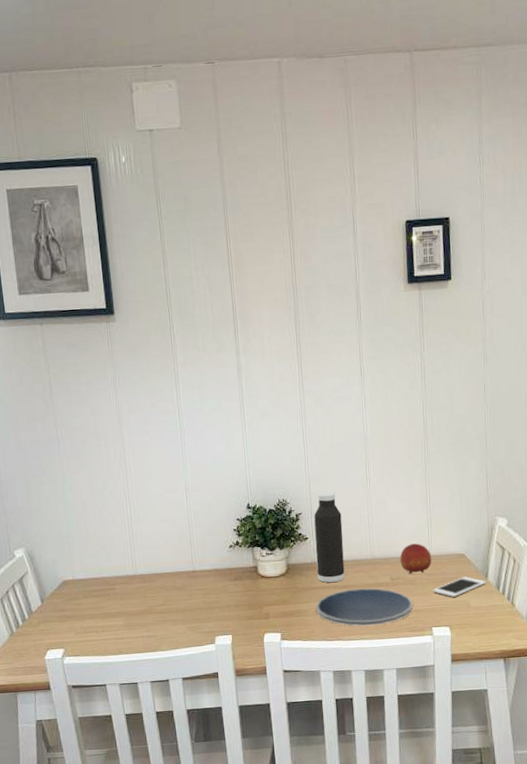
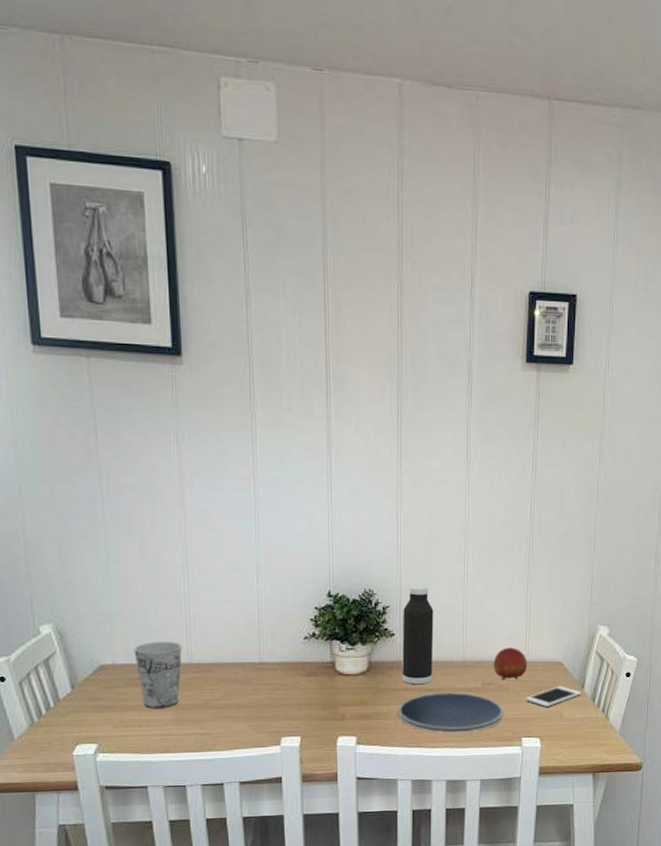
cup: none [89,557,128,616] -> present [134,641,182,708]

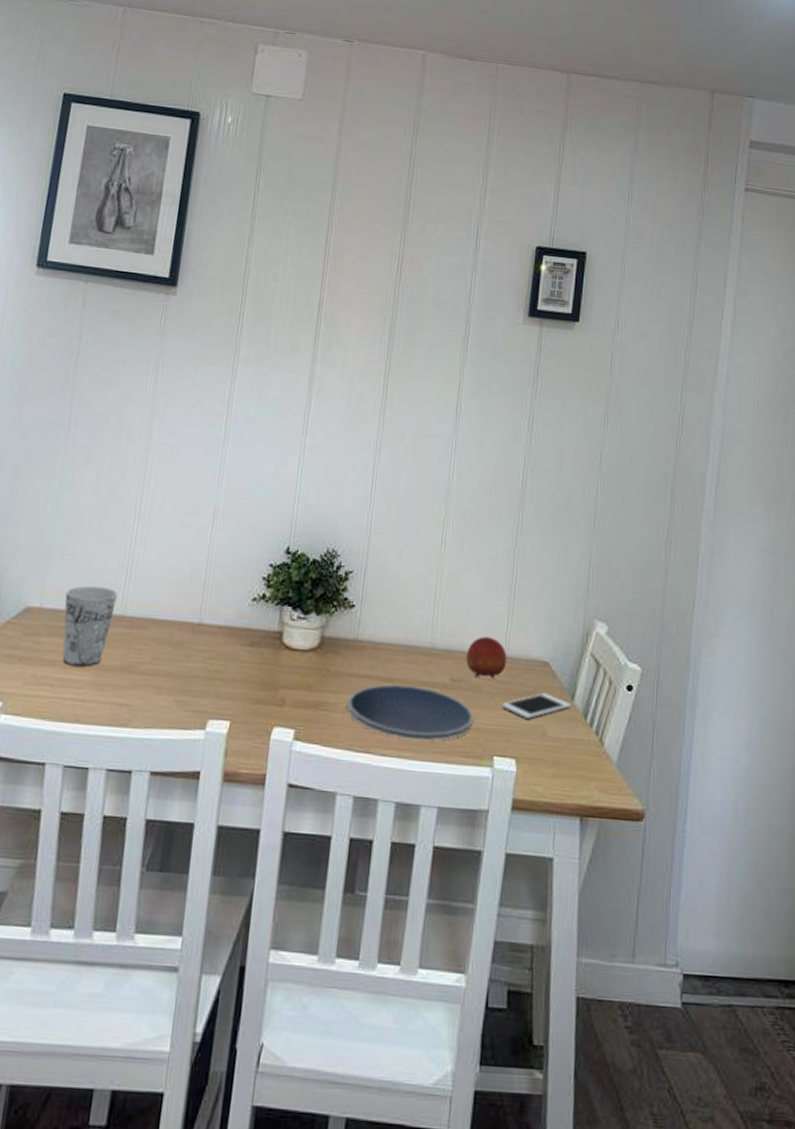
water bottle: present [402,585,434,685] -> none [357,549,403,672]

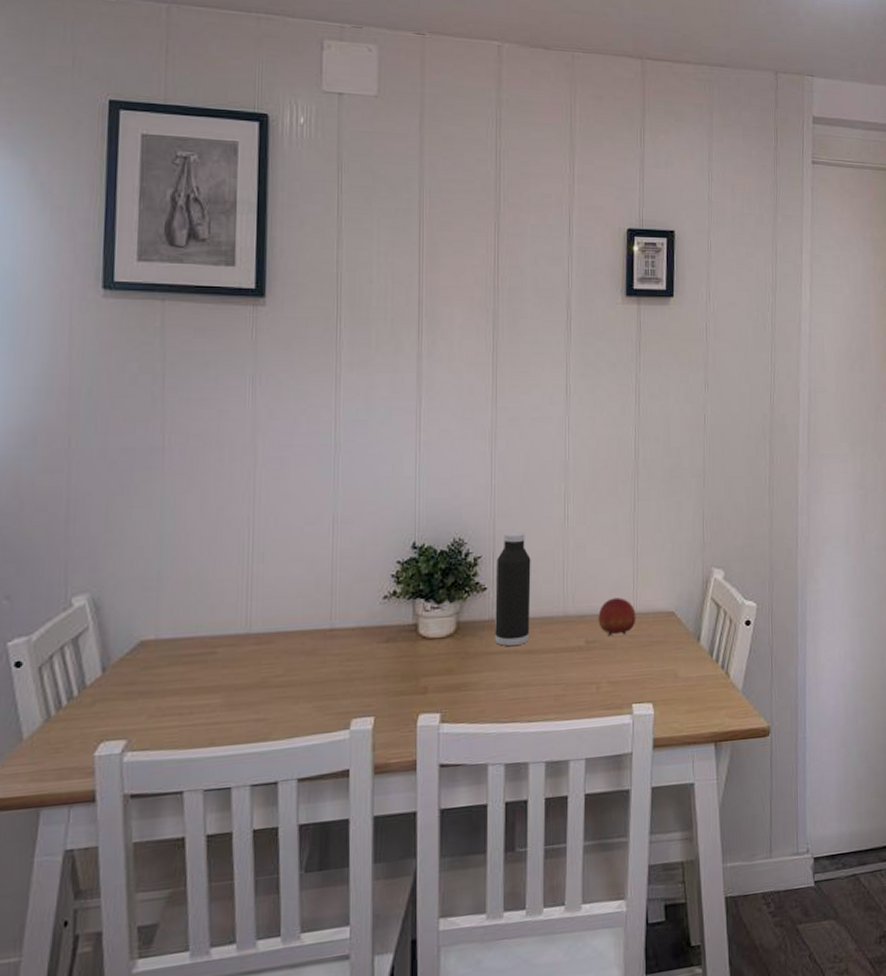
cup: present [62,585,118,667] -> none [182,608,240,691]
plate: present [347,684,474,741] -> none [489,653,611,703]
water bottle: none [357,549,403,672] -> present [495,531,531,647]
cell phone: present [502,693,571,719] -> none [635,640,698,665]

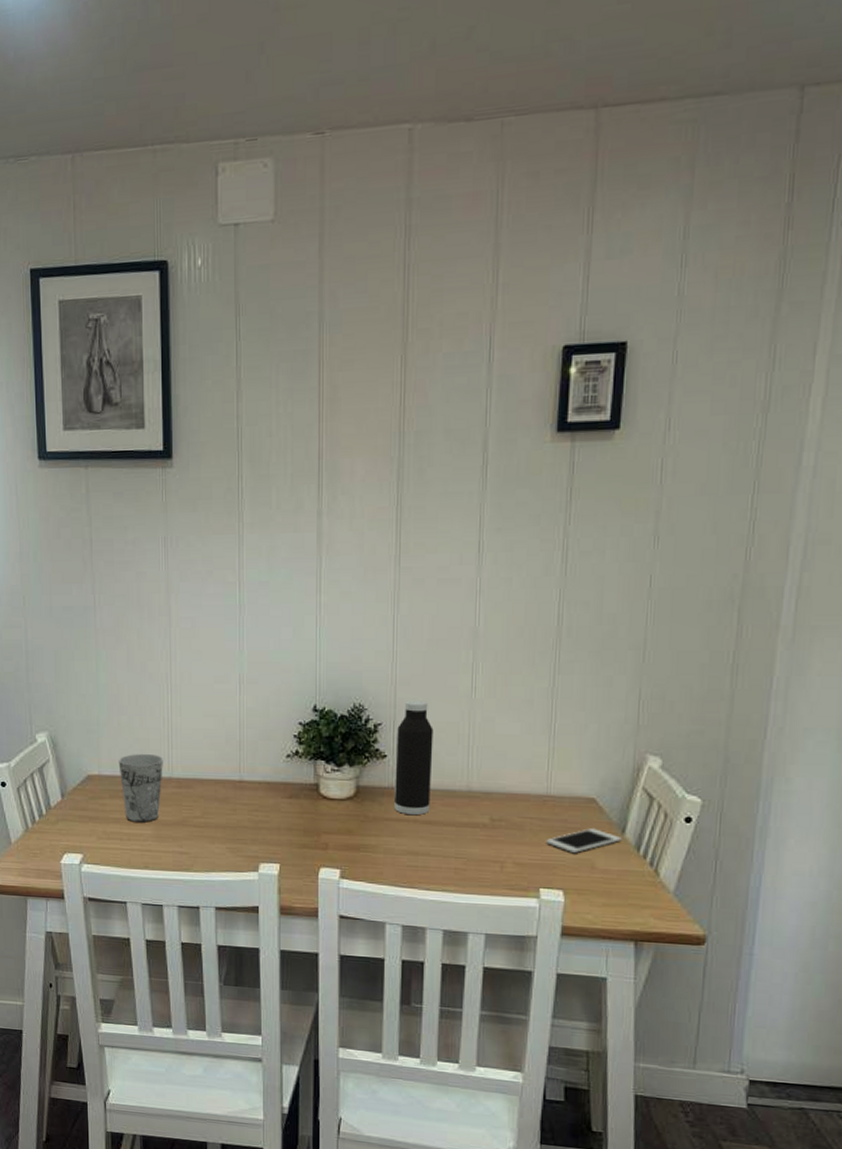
cup: none [182,608,240,691] -> present [118,753,163,823]
fruit: present [598,597,636,636] -> none [505,777,550,817]
cell phone: none [635,640,698,665] -> present [546,828,622,853]

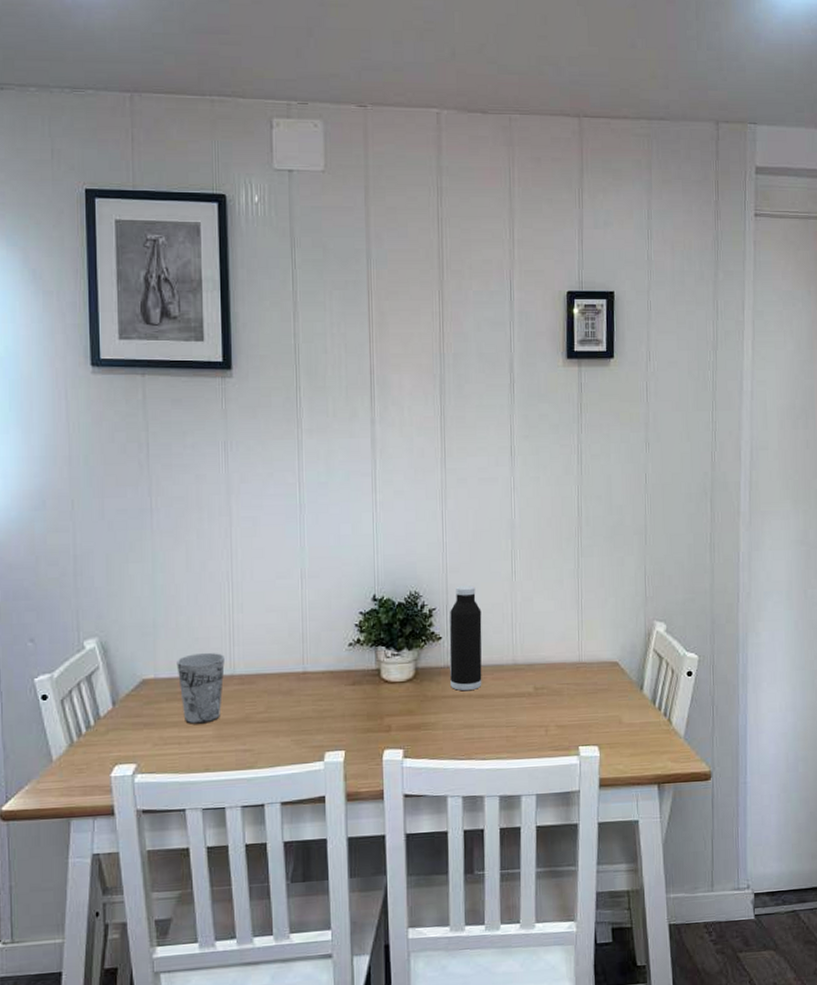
cell phone: present [546,828,622,853] -> none [581,688,641,711]

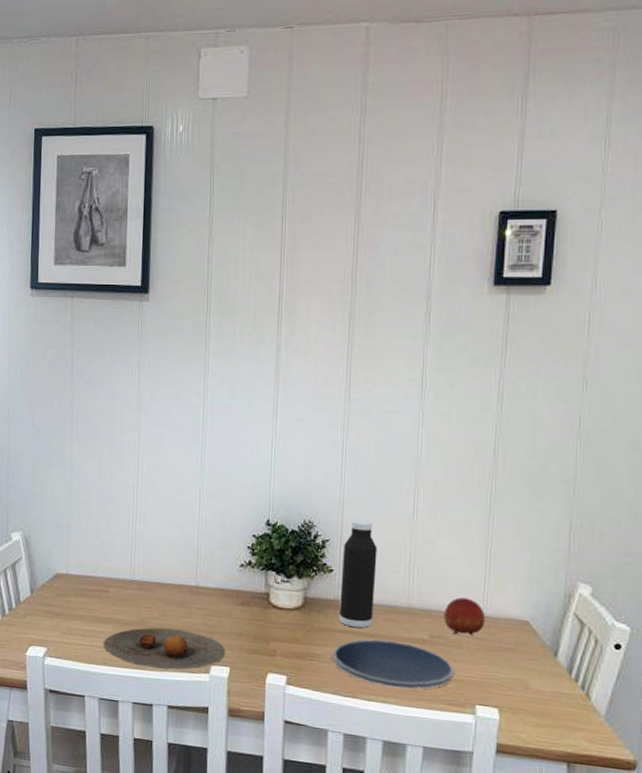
cup: present [176,652,225,724] -> none [85,556,126,621]
plate: none [204,719,339,766] -> present [103,627,225,670]
plate: none [446,698,559,744] -> present [332,639,455,690]
fruit: none [545,648,582,684] -> present [444,597,486,635]

